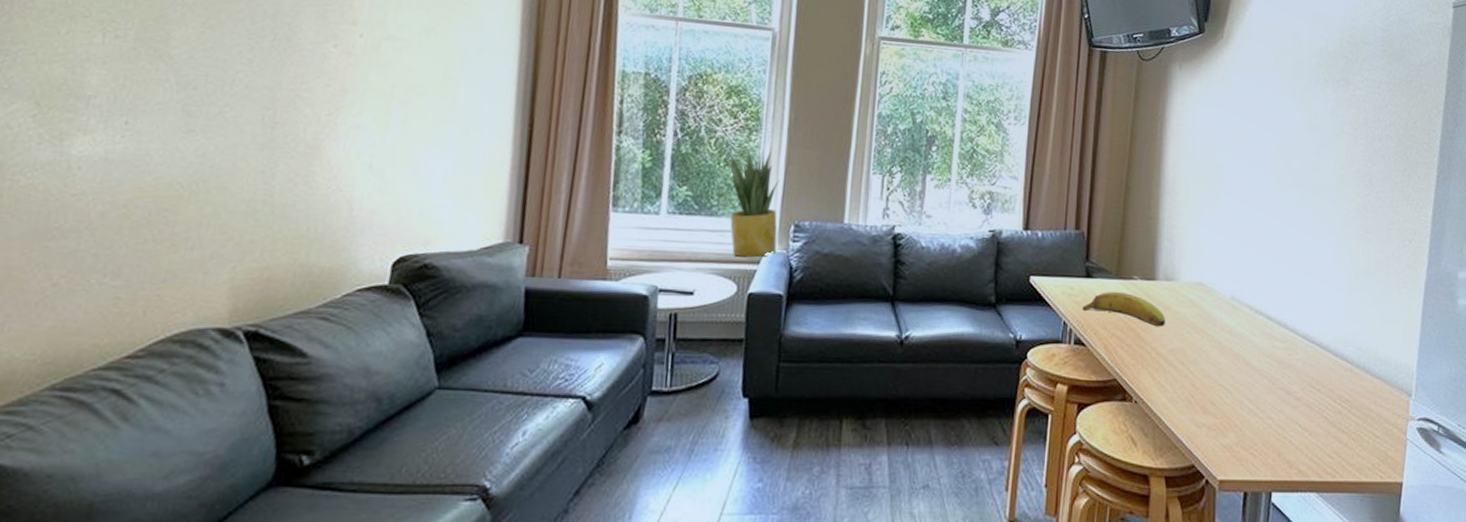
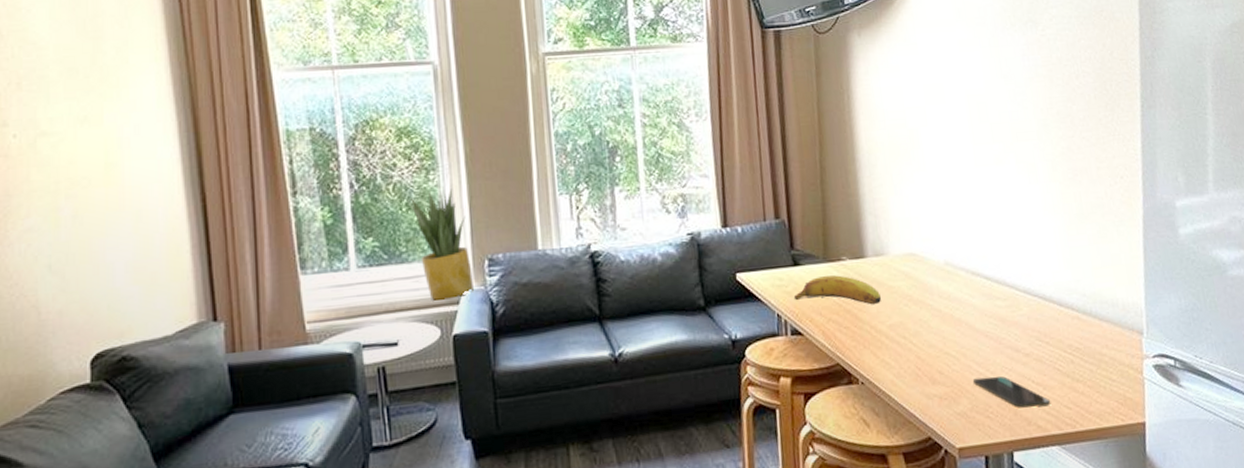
phone: none [1242,414,1315,452] -> present [972,376,1051,409]

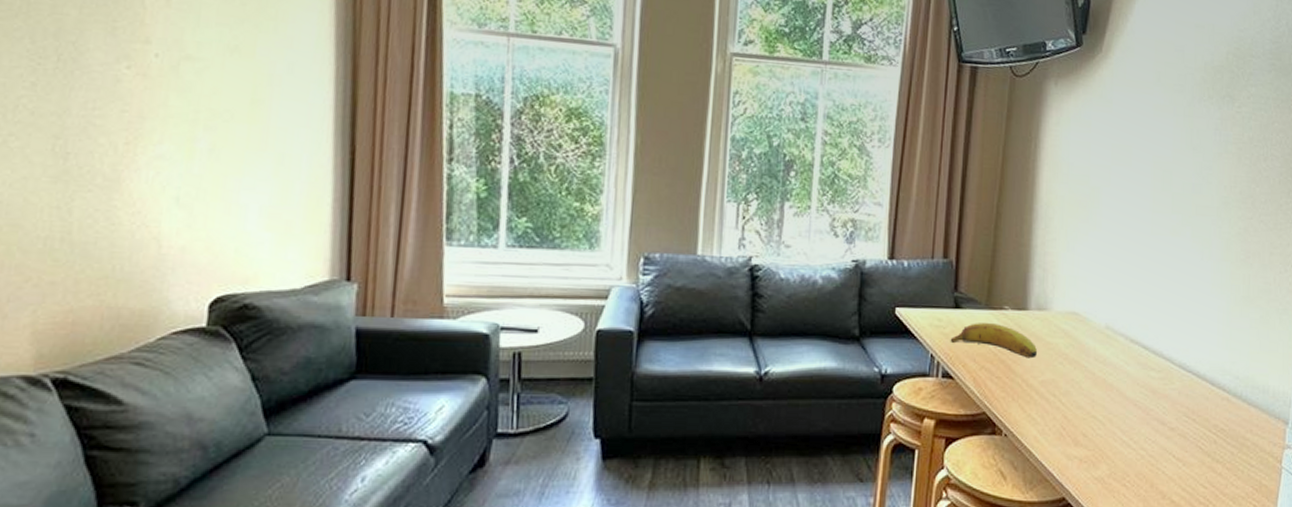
planter: present [408,186,473,301] -> none [568,175,627,294]
phone: present [972,376,1051,409] -> none [1114,445,1188,483]

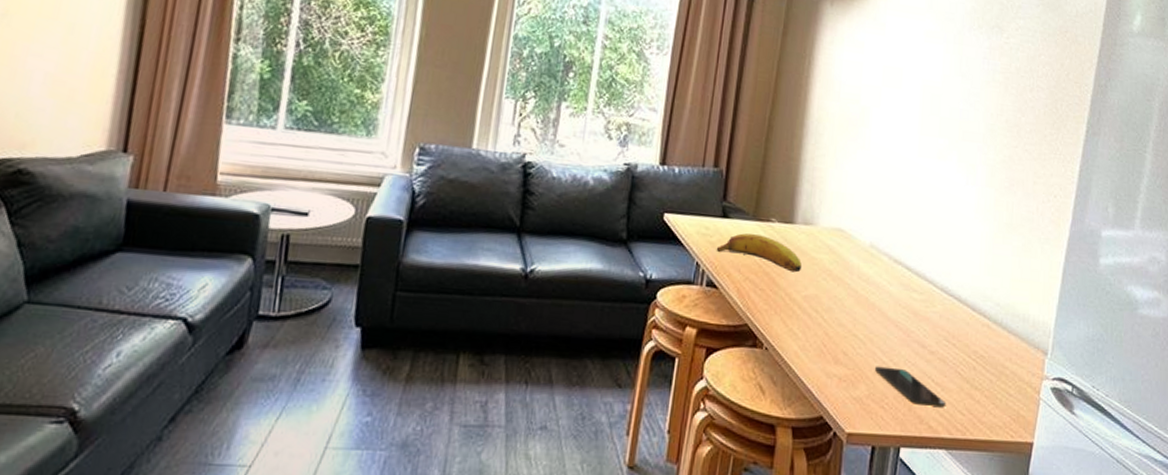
phone: none [1114,445,1188,483] -> present [874,366,946,408]

